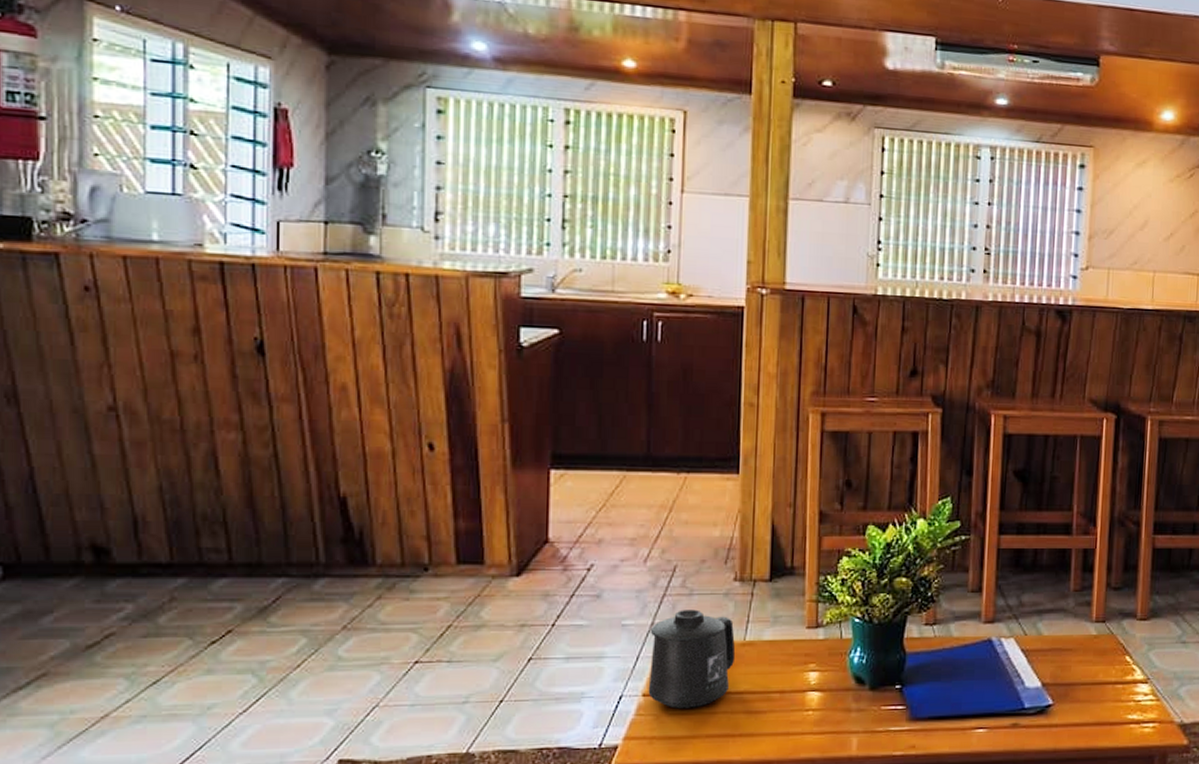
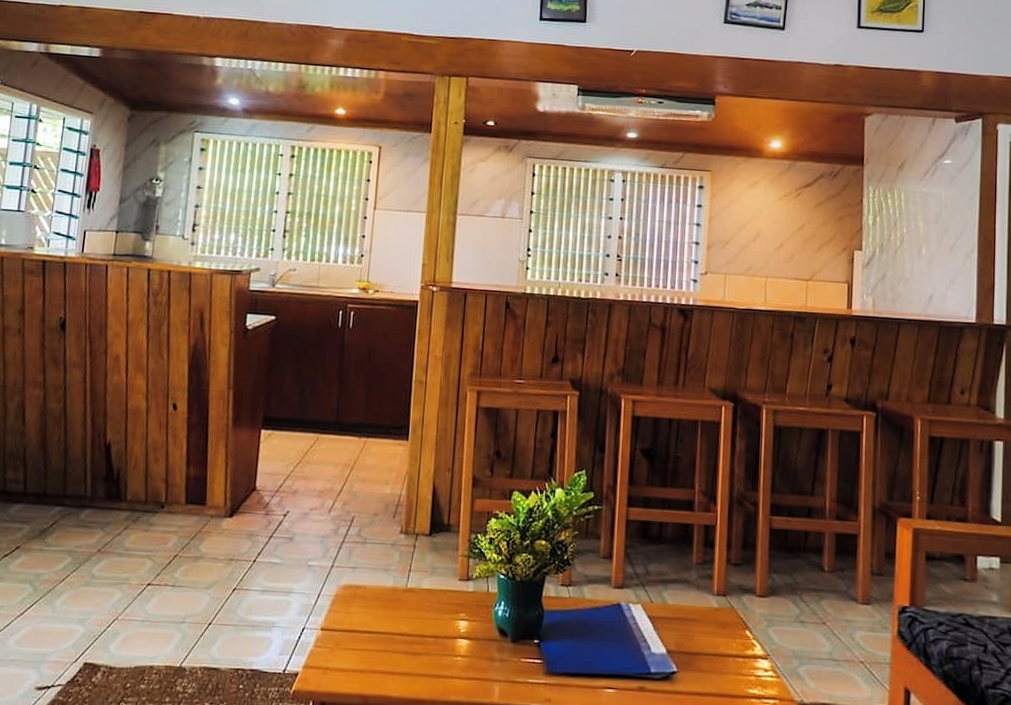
mug: present [648,609,736,709] -> none [325,555,399,645]

